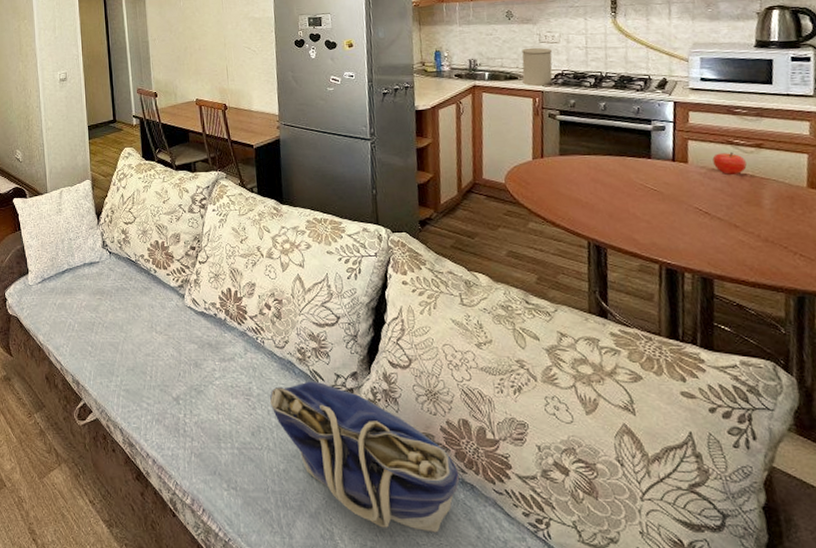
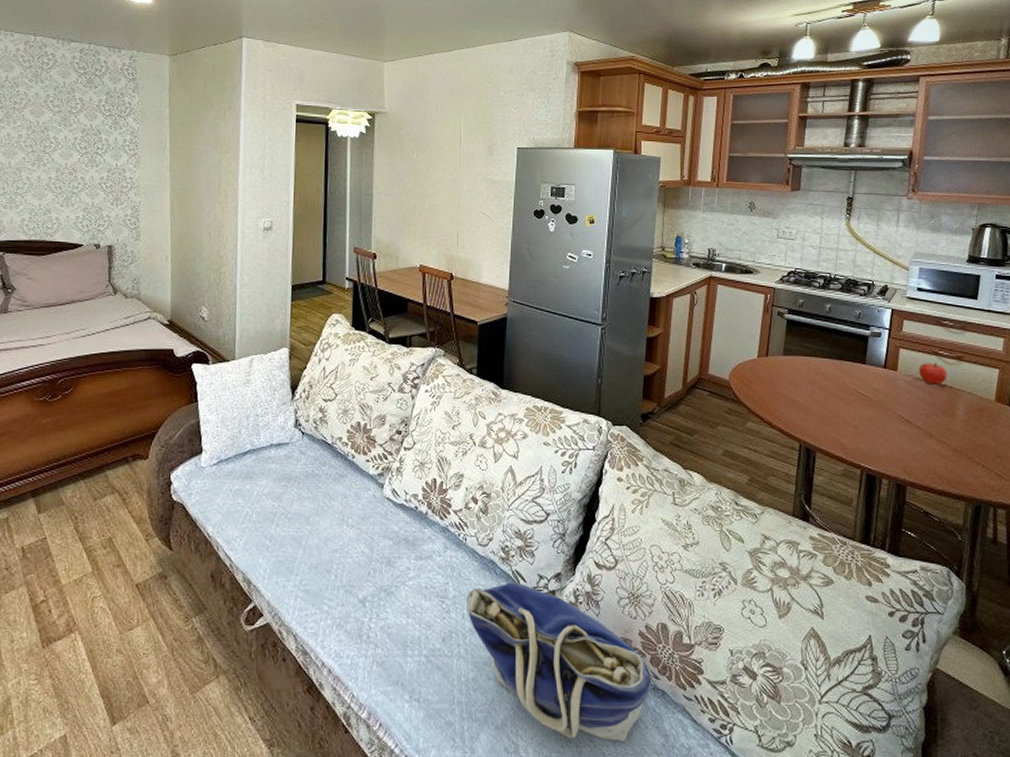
canister: present [522,47,553,87] -> none [757,242,787,283]

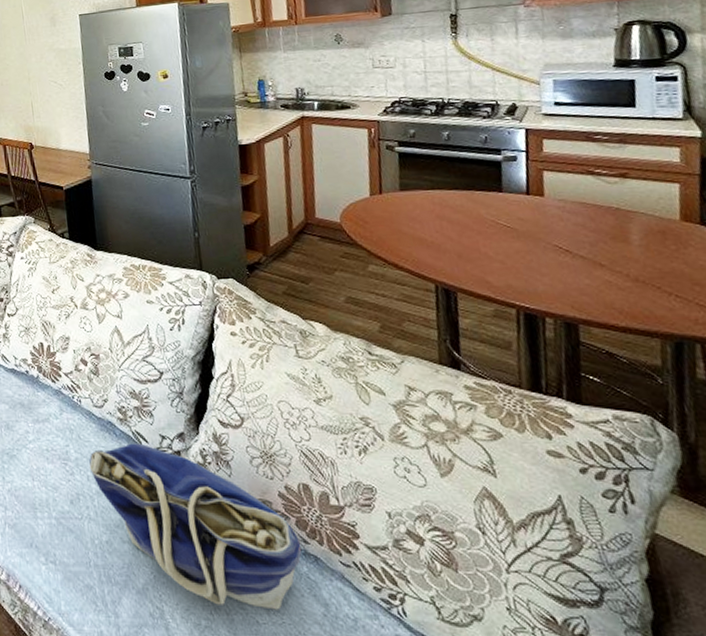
fruit: present [919,363,947,386] -> none [571,184,611,209]

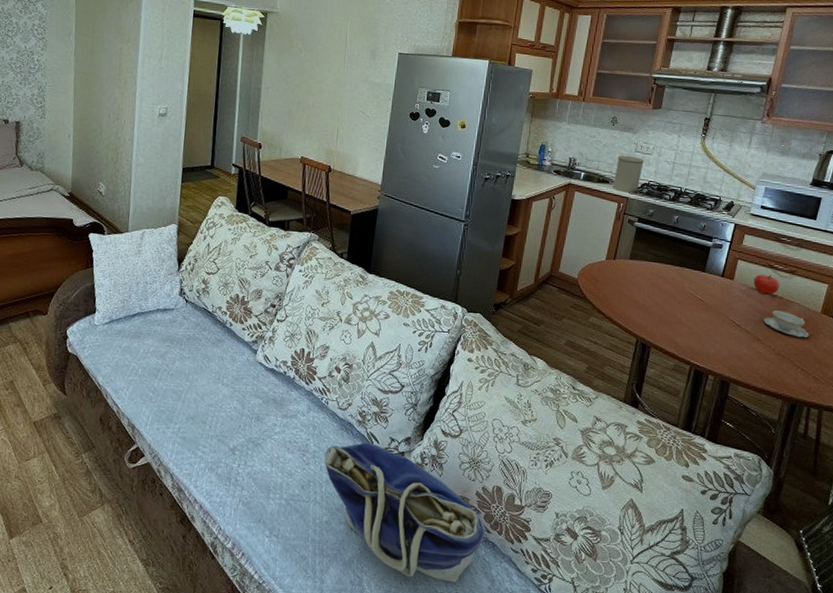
canister: none [353,73,389,116] -> present [613,155,644,194]
fruit: none [571,184,611,209] -> present [754,274,779,296]
teacup: none [600,225,673,256] -> present [763,310,810,338]

